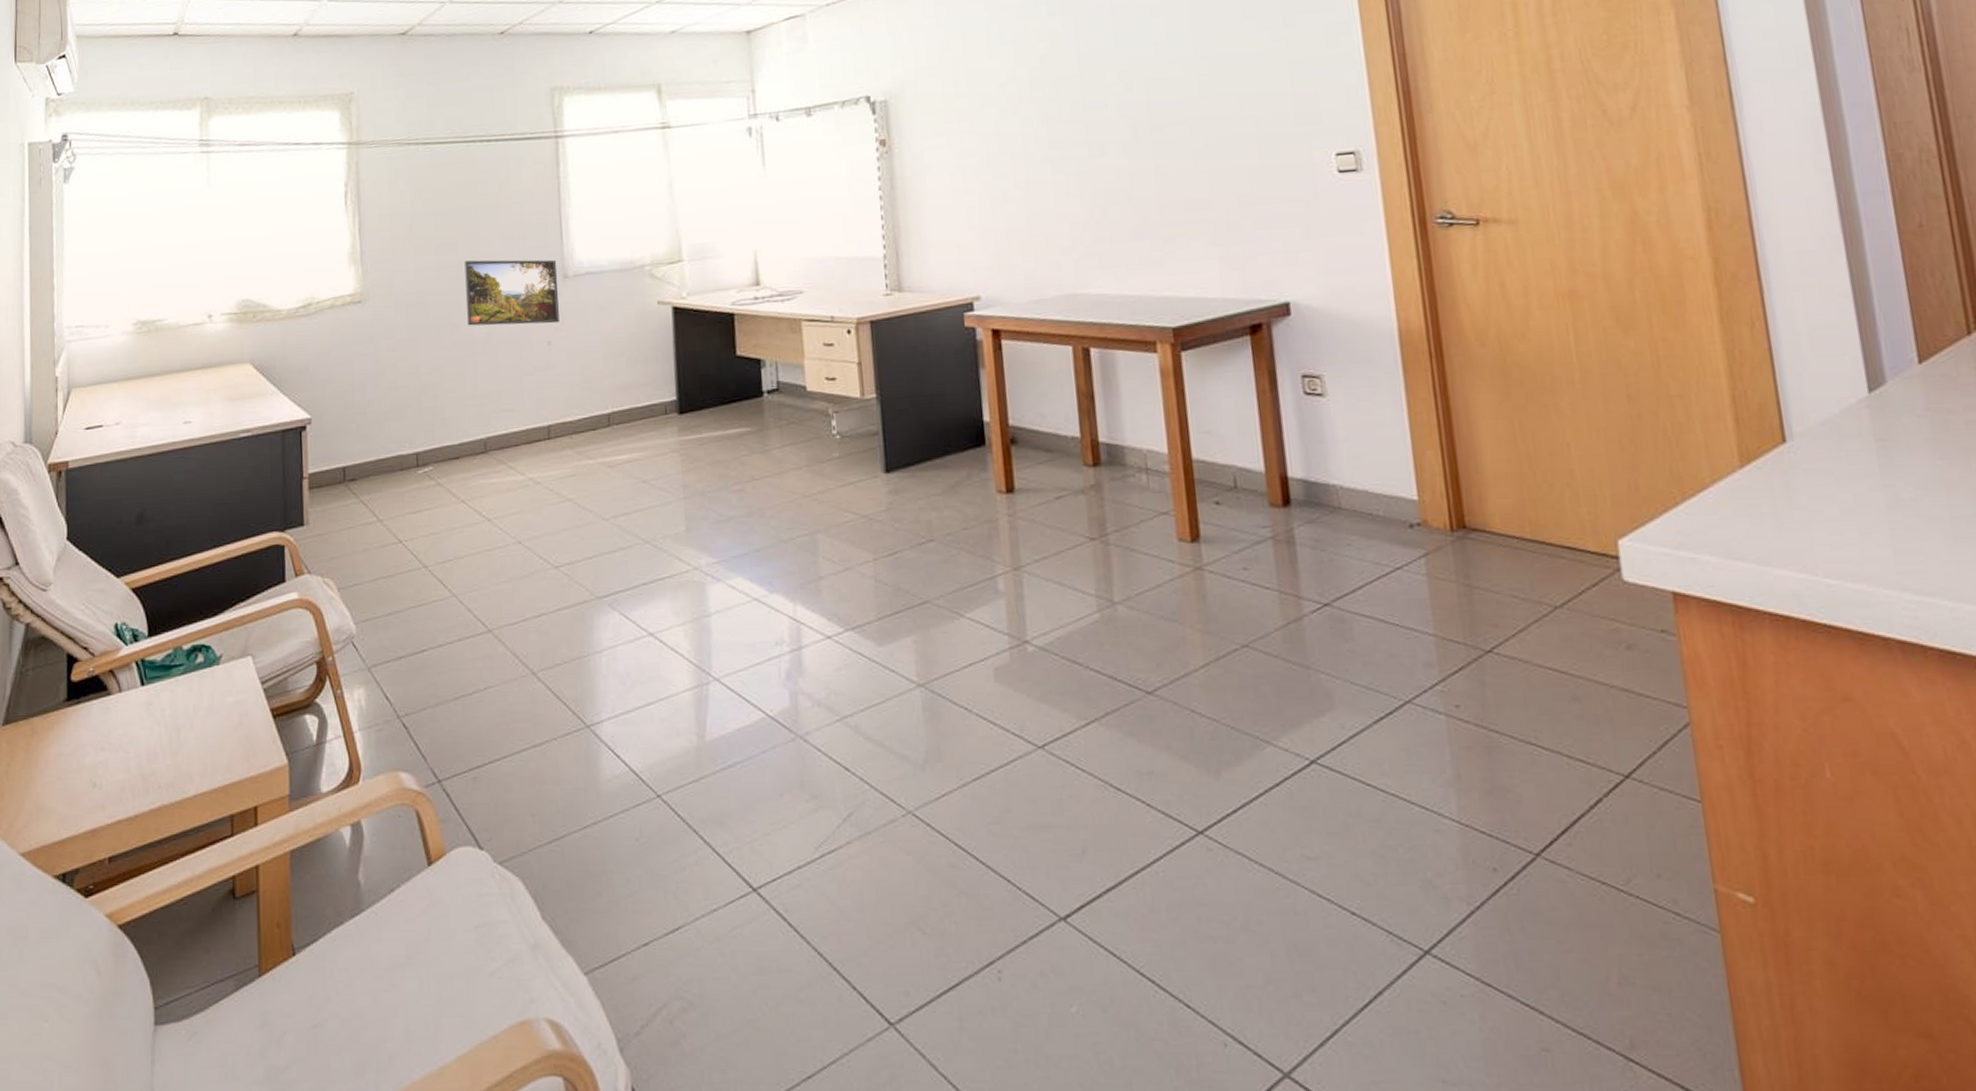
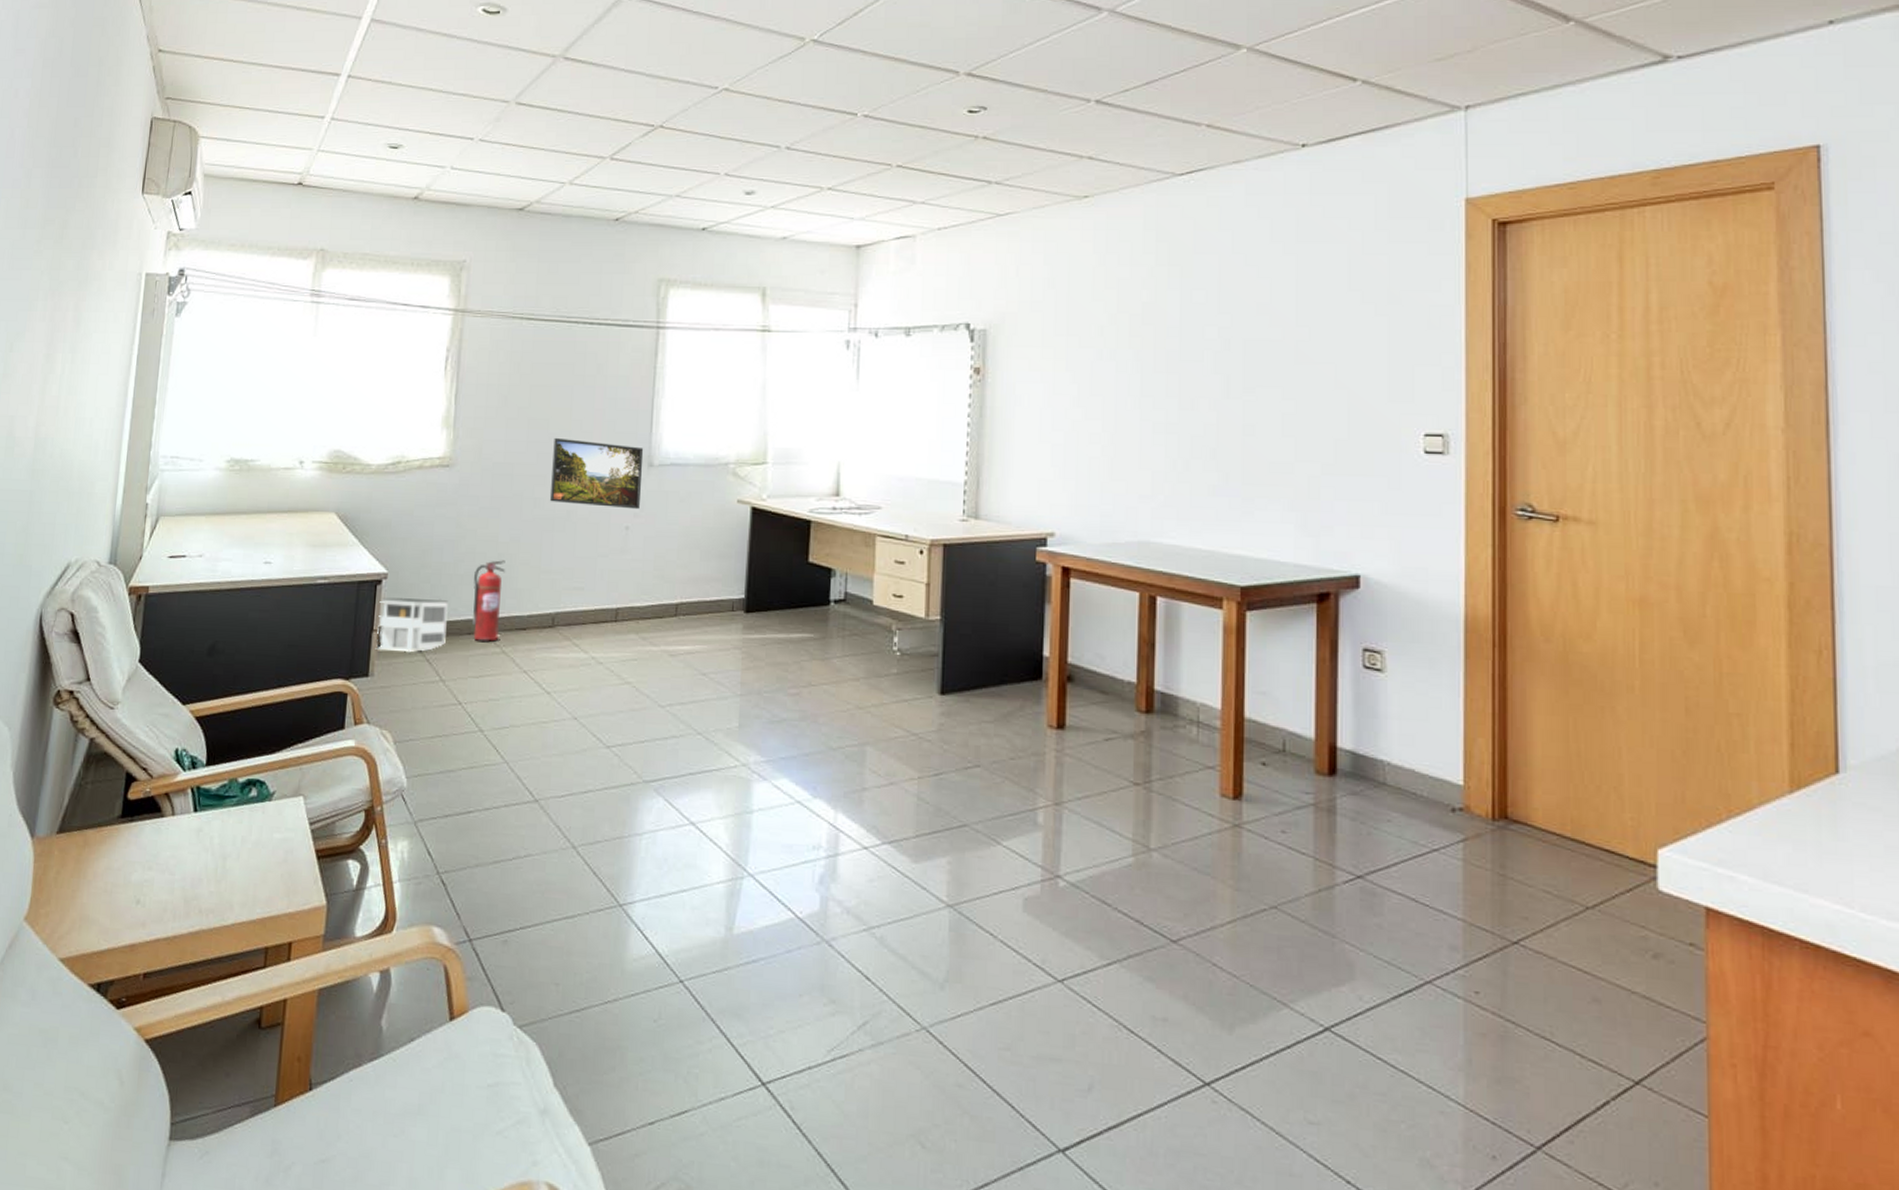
architectural model: none [306,437,379,497] -> present [375,597,448,652]
fire extinguisher: none [400,391,433,476] -> present [473,560,505,642]

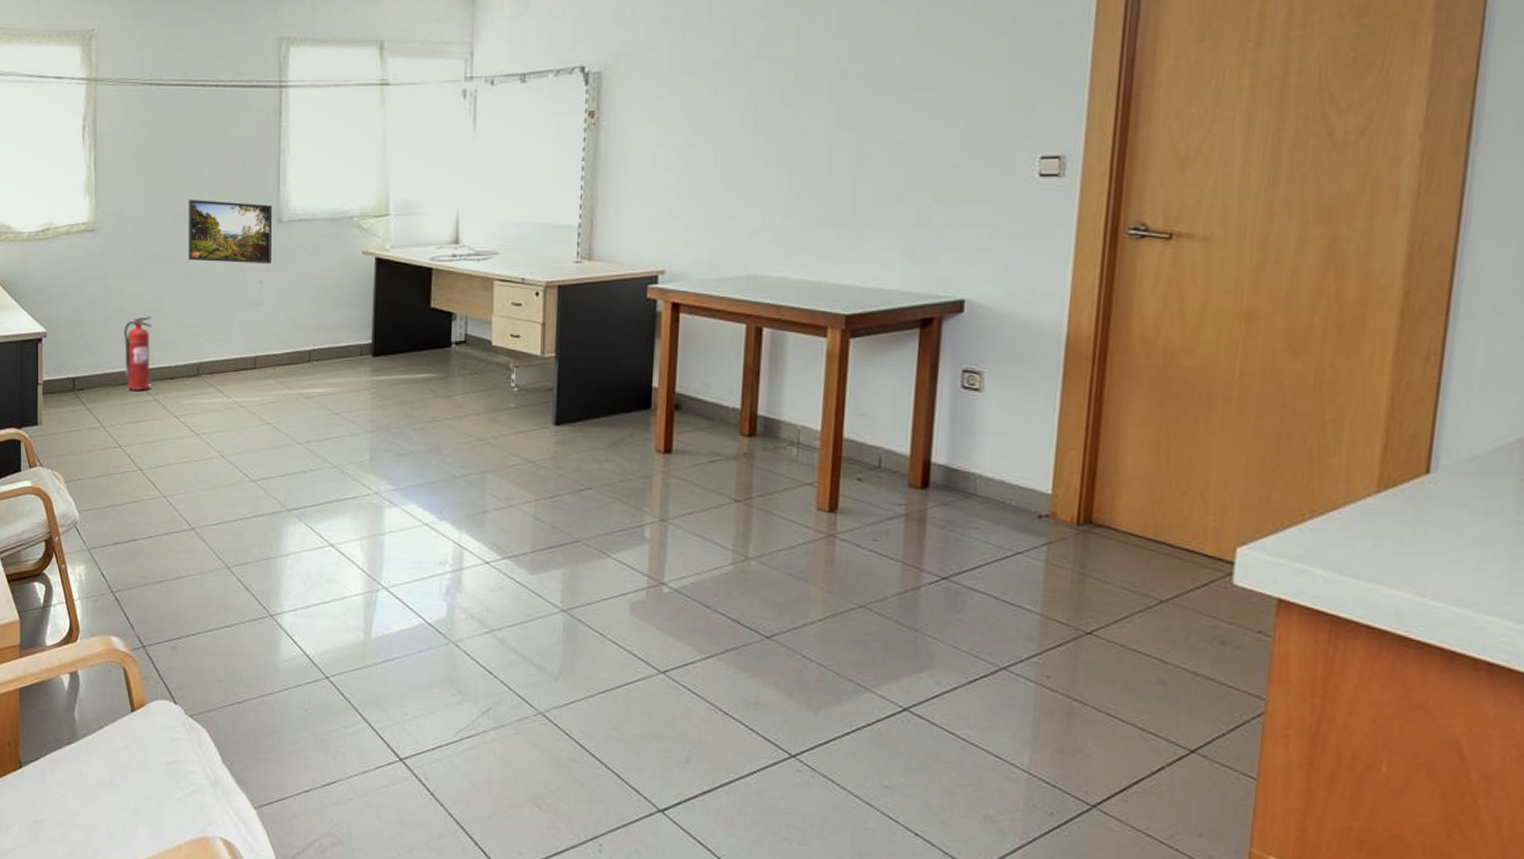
architectural model: present [375,597,448,652] -> none [41,353,103,402]

